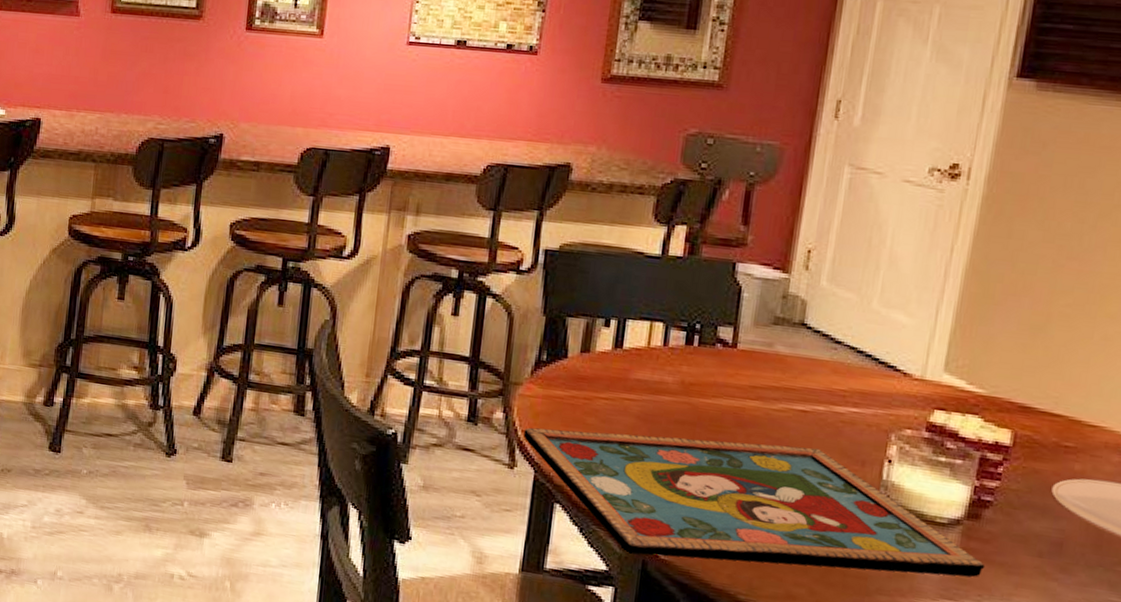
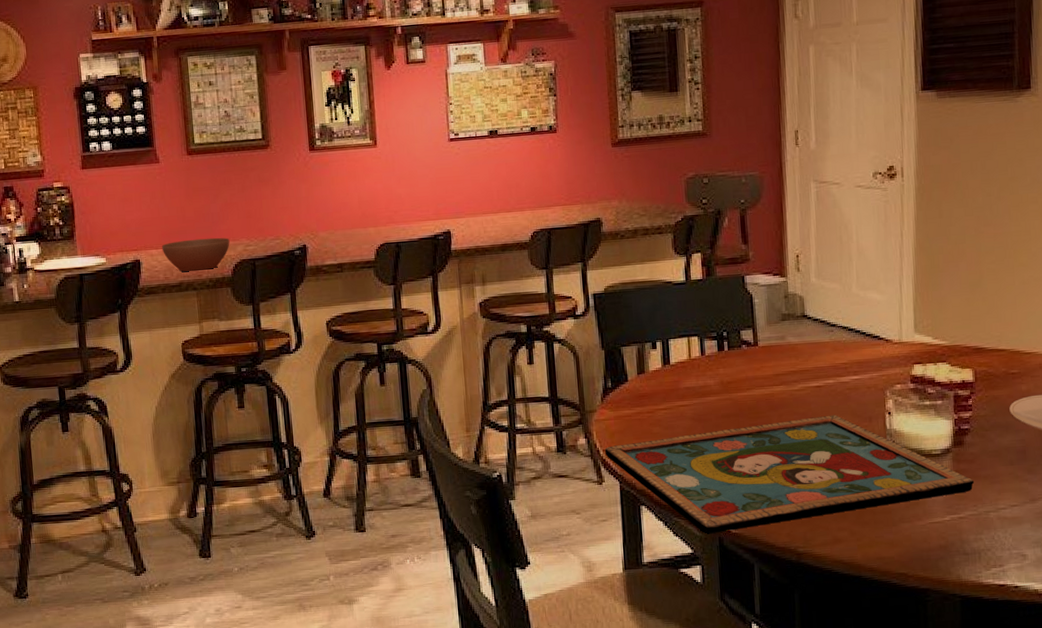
bowl: none [66,105,141,143] -> present [161,237,230,272]

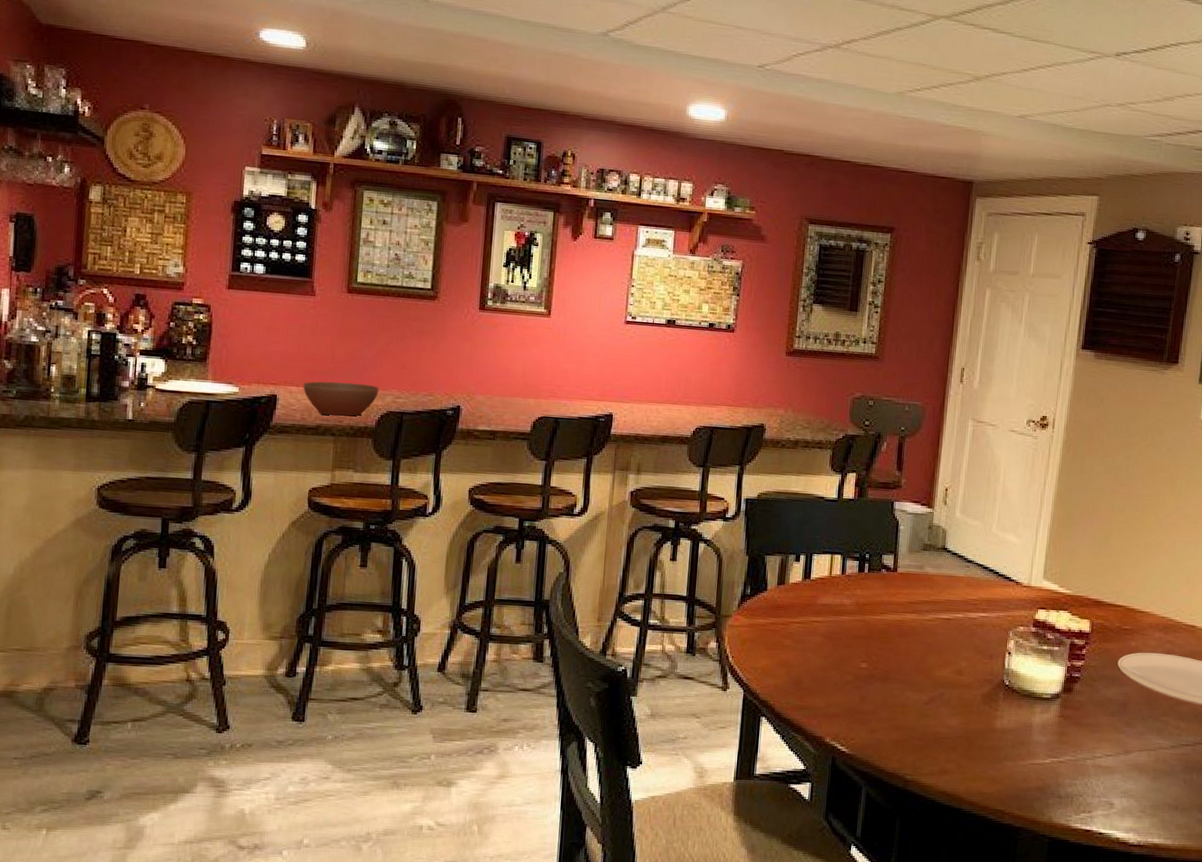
framed painting: present [605,414,975,534] -> none [734,648,1077,752]

